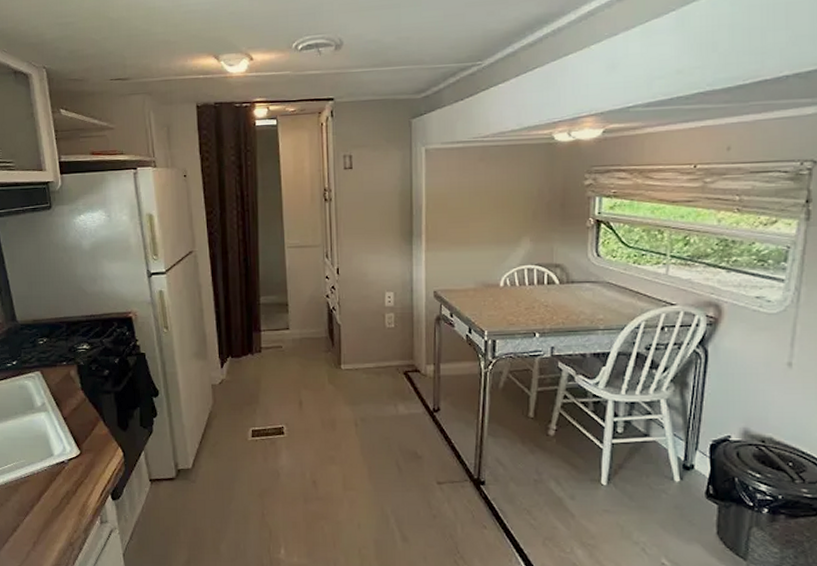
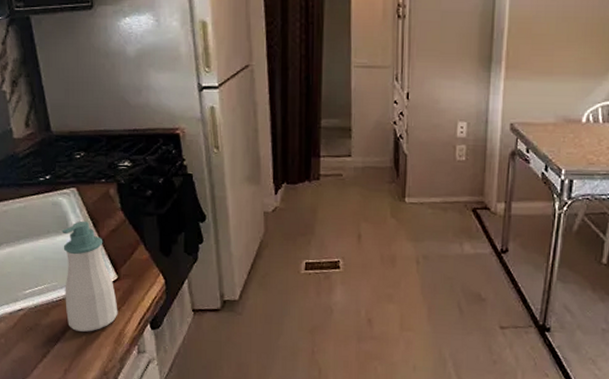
soap bottle: none [28,401,81,505] -> present [62,221,118,332]

